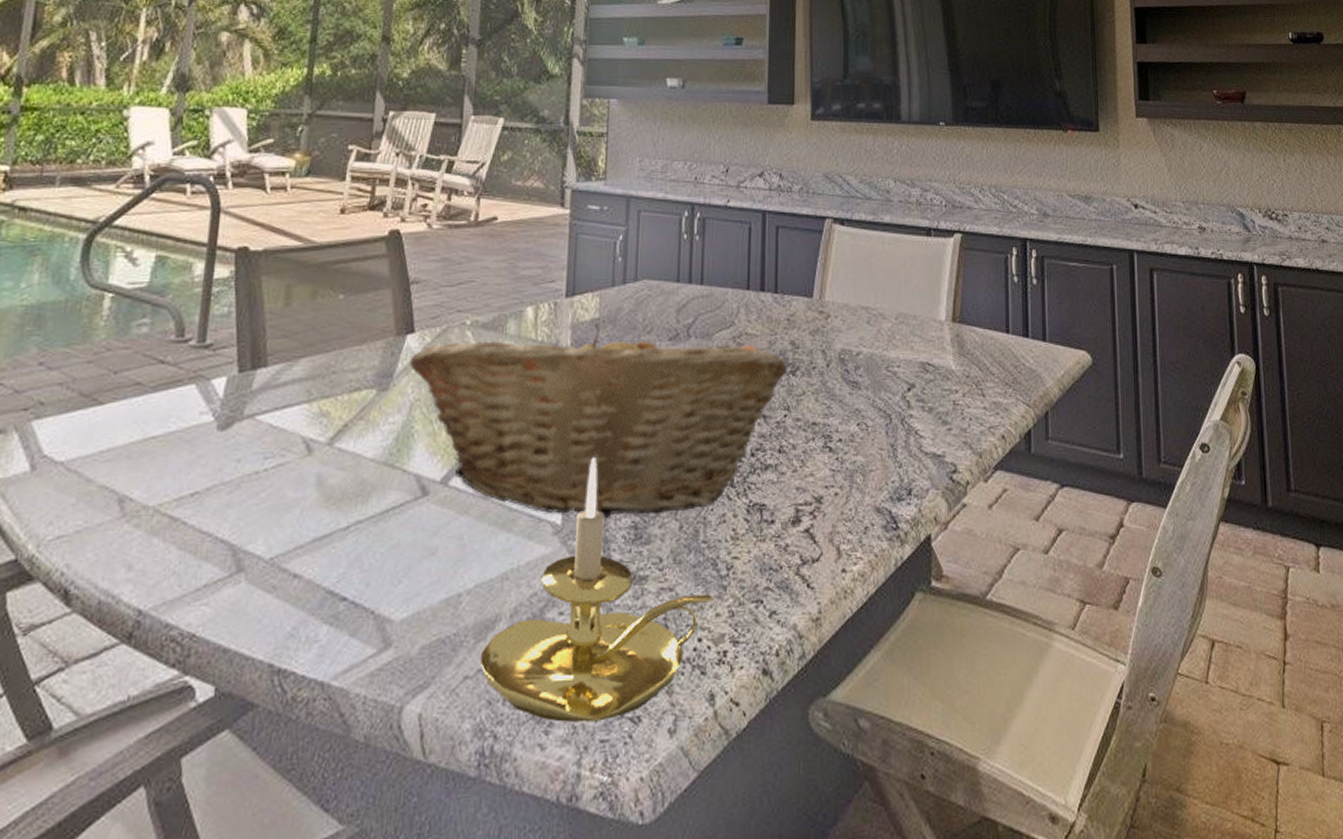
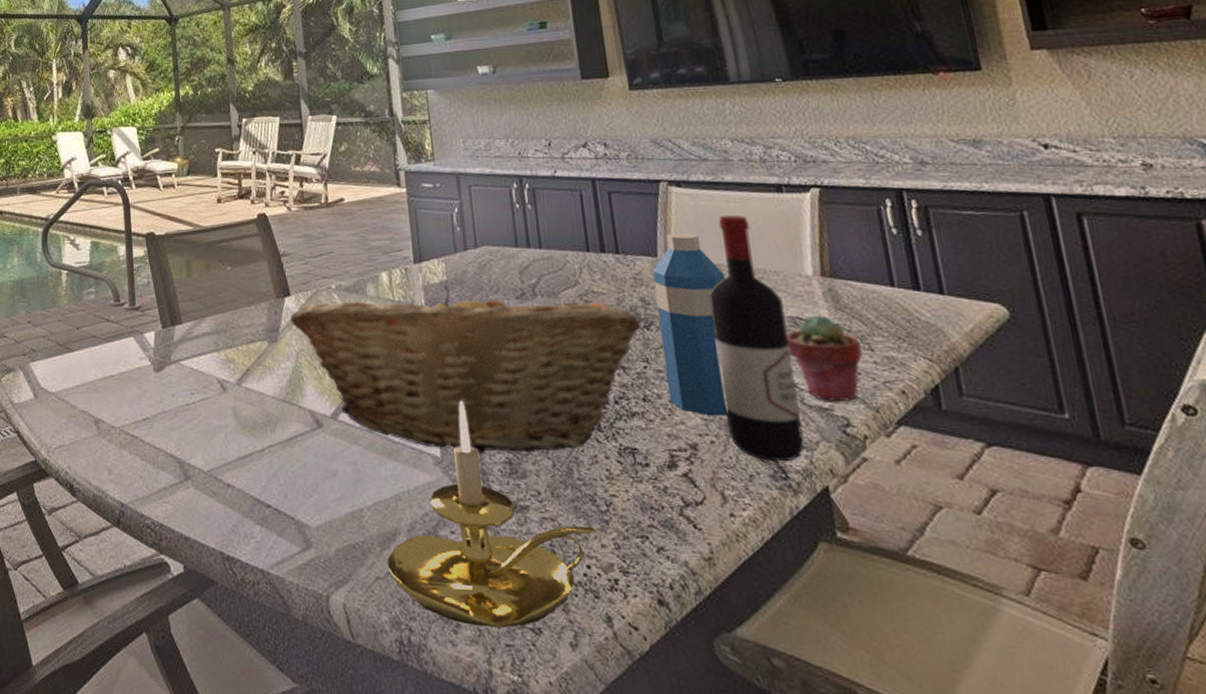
water bottle: none [803,273,870,467] -> present [652,233,727,416]
wine bottle: none [852,256,918,512] -> present [708,215,805,462]
potted succulent: none [915,359,975,447] -> present [786,313,862,401]

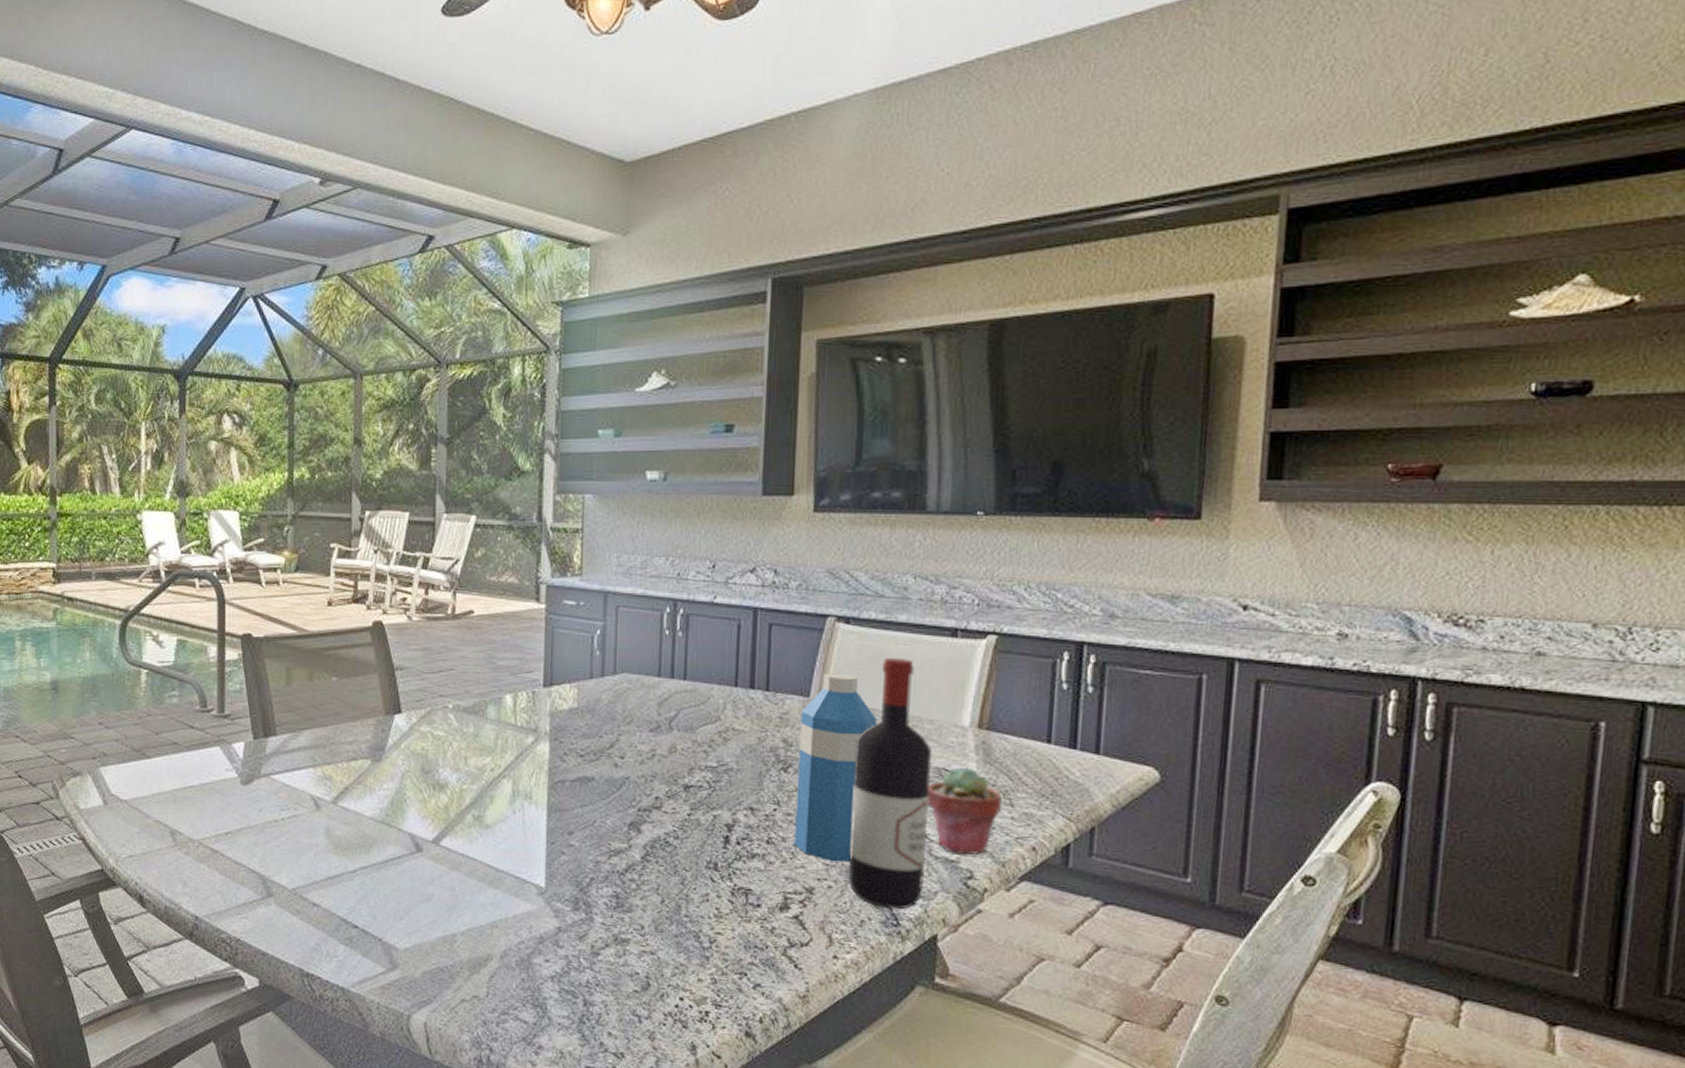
fruit basket: present [290,285,642,453] -> none [399,712,779,888]
candle holder: present [387,401,597,628] -> none [474,833,695,1052]

